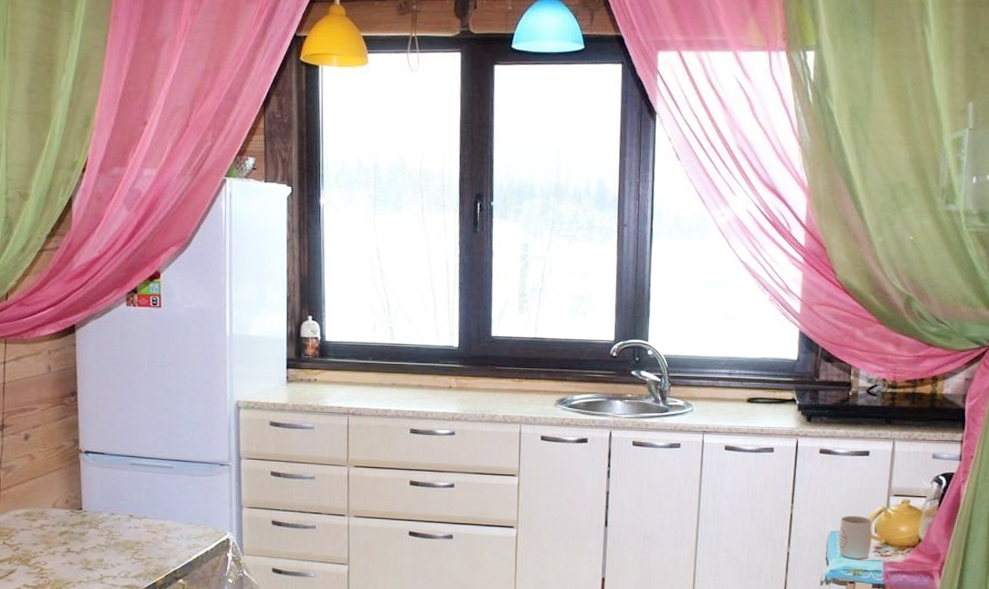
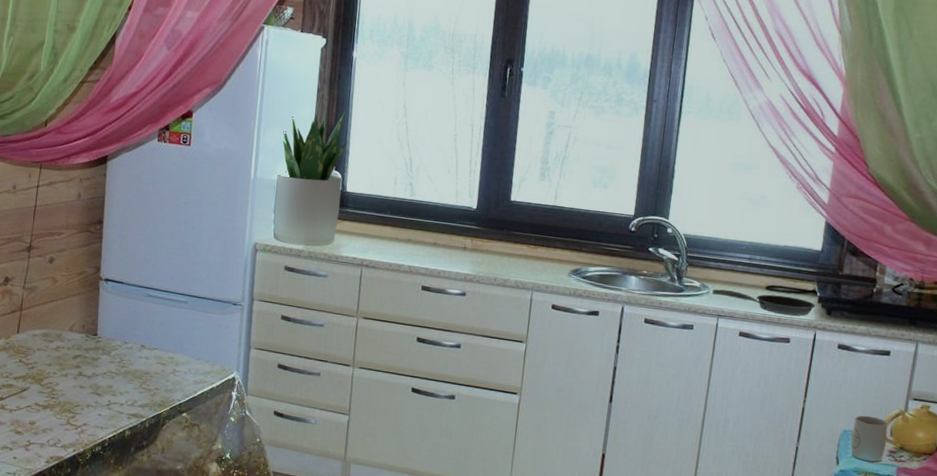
planter: none [251,259,322,400] -> present [272,109,347,247]
frying pan: none [696,406,796,426] -> present [712,289,816,316]

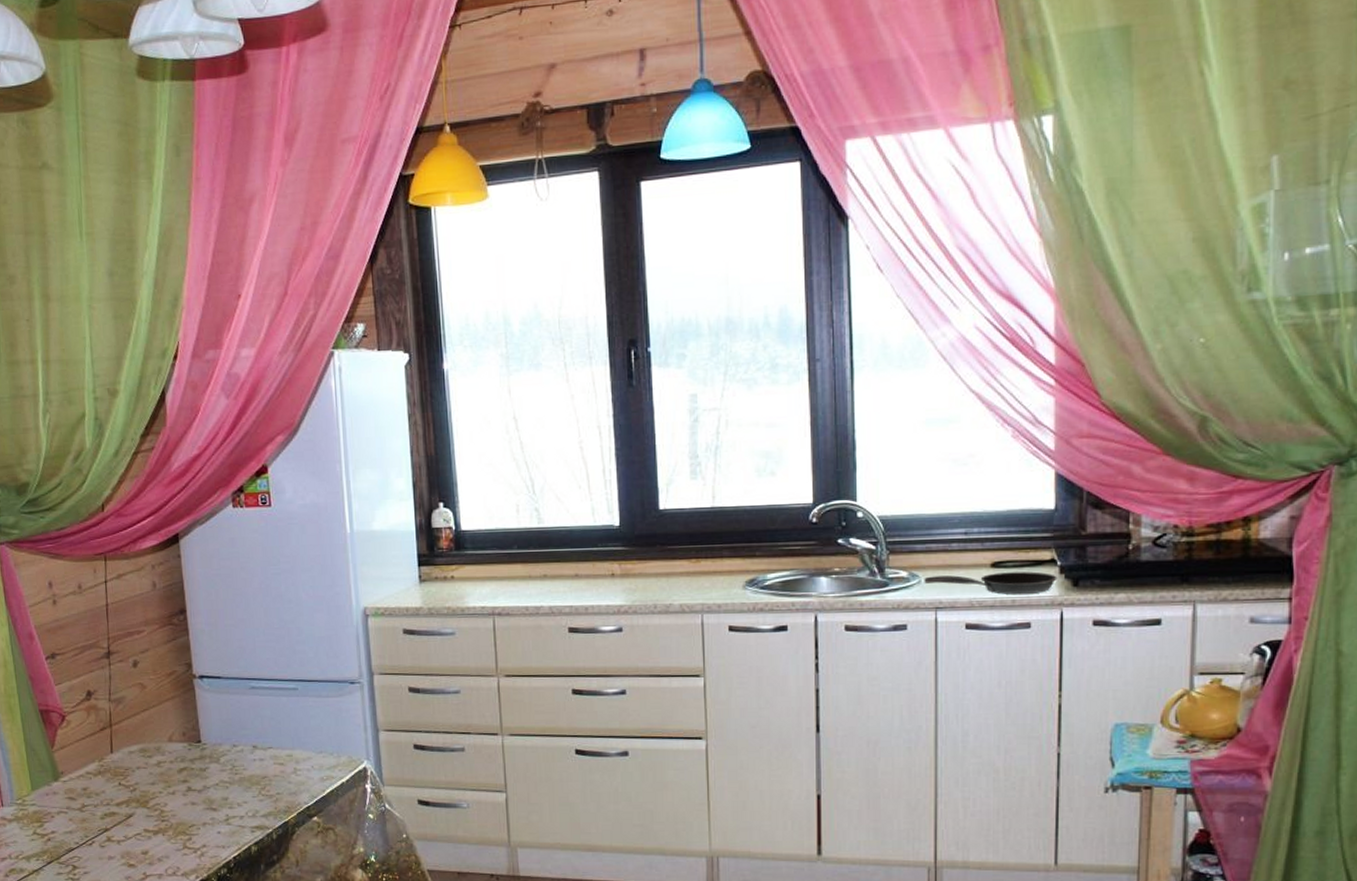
planter: present [272,109,347,247] -> none [375,436,457,603]
mug: present [851,415,888,463] -> none [1126,702,1172,759]

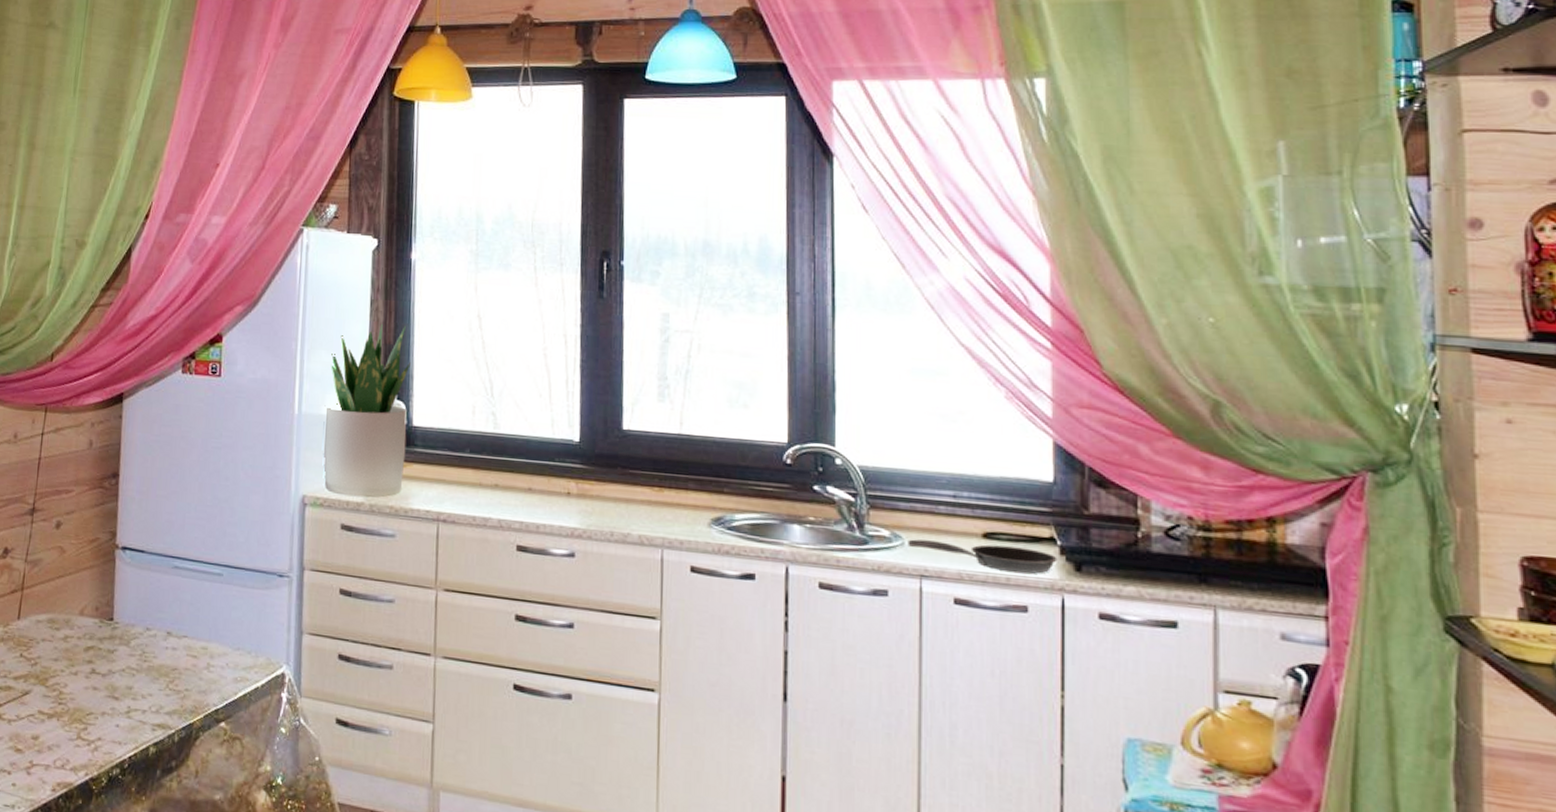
planter: none [375,436,457,603] -> present [322,324,411,498]

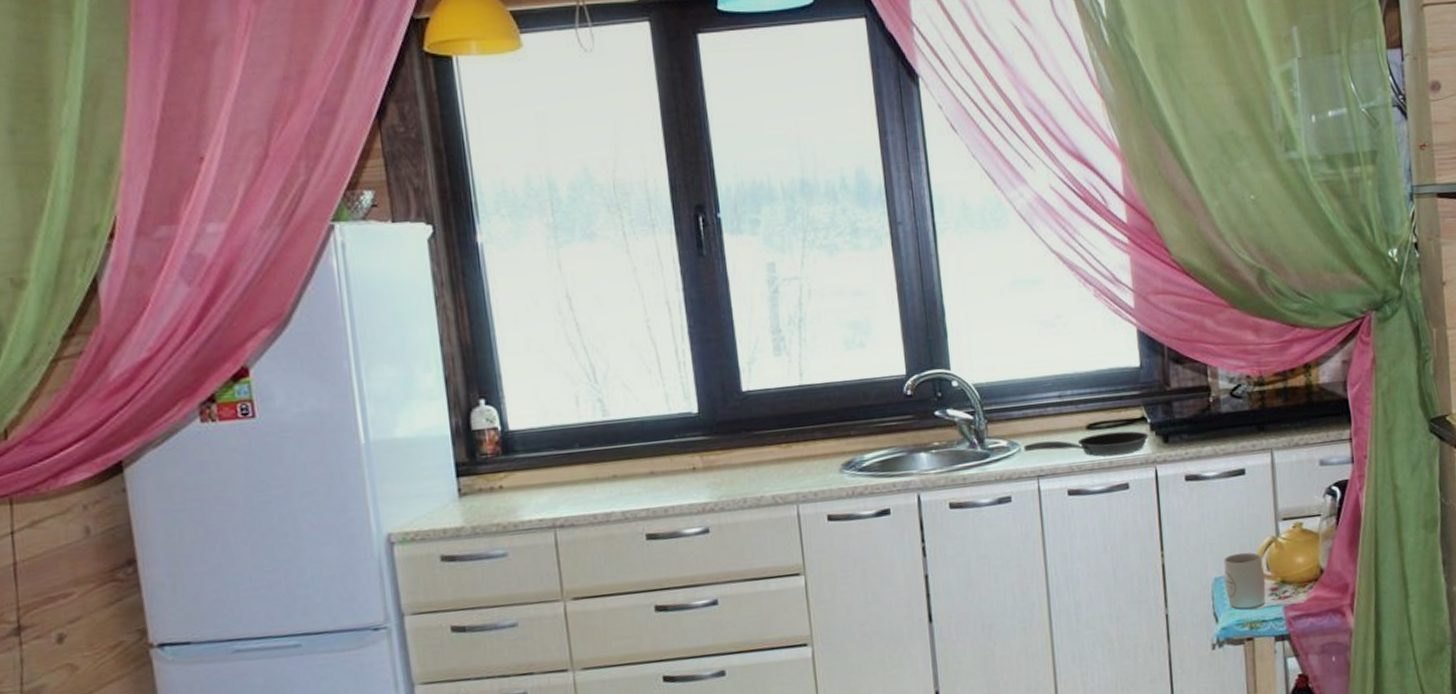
planter: present [322,324,411,498] -> none [396,321,508,525]
mug: none [1141,716,1195,788] -> present [1224,552,1266,610]

